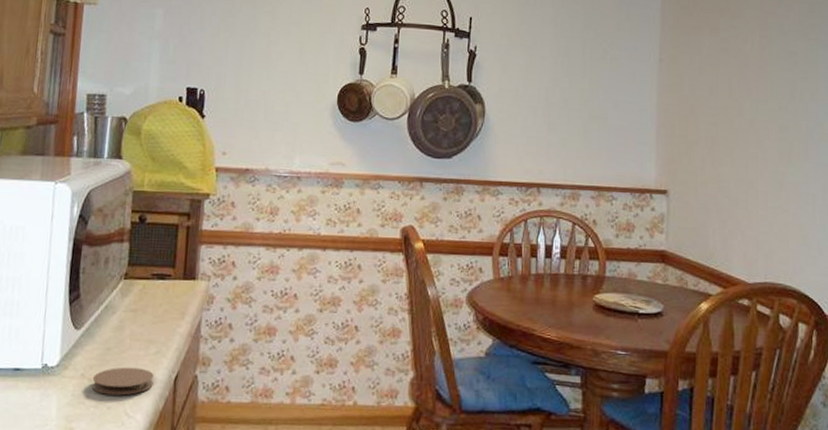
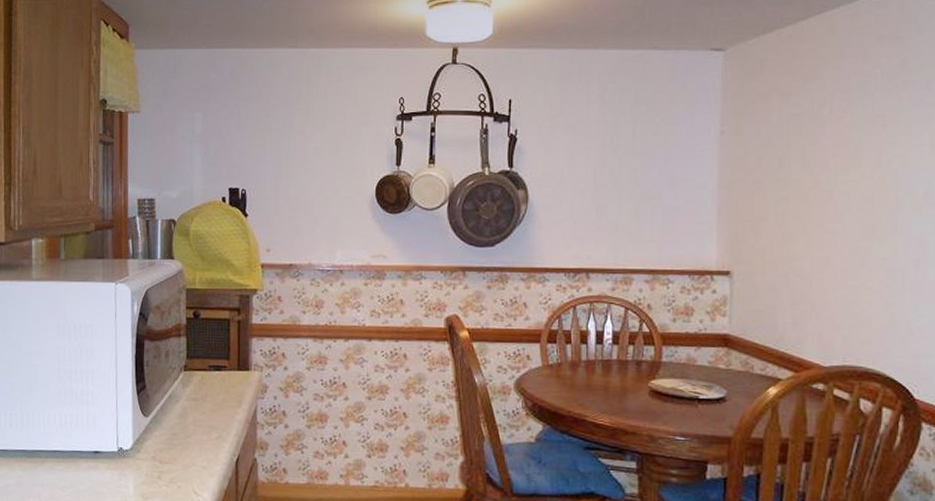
coaster: present [91,367,154,396] -> none [162,450,217,476]

